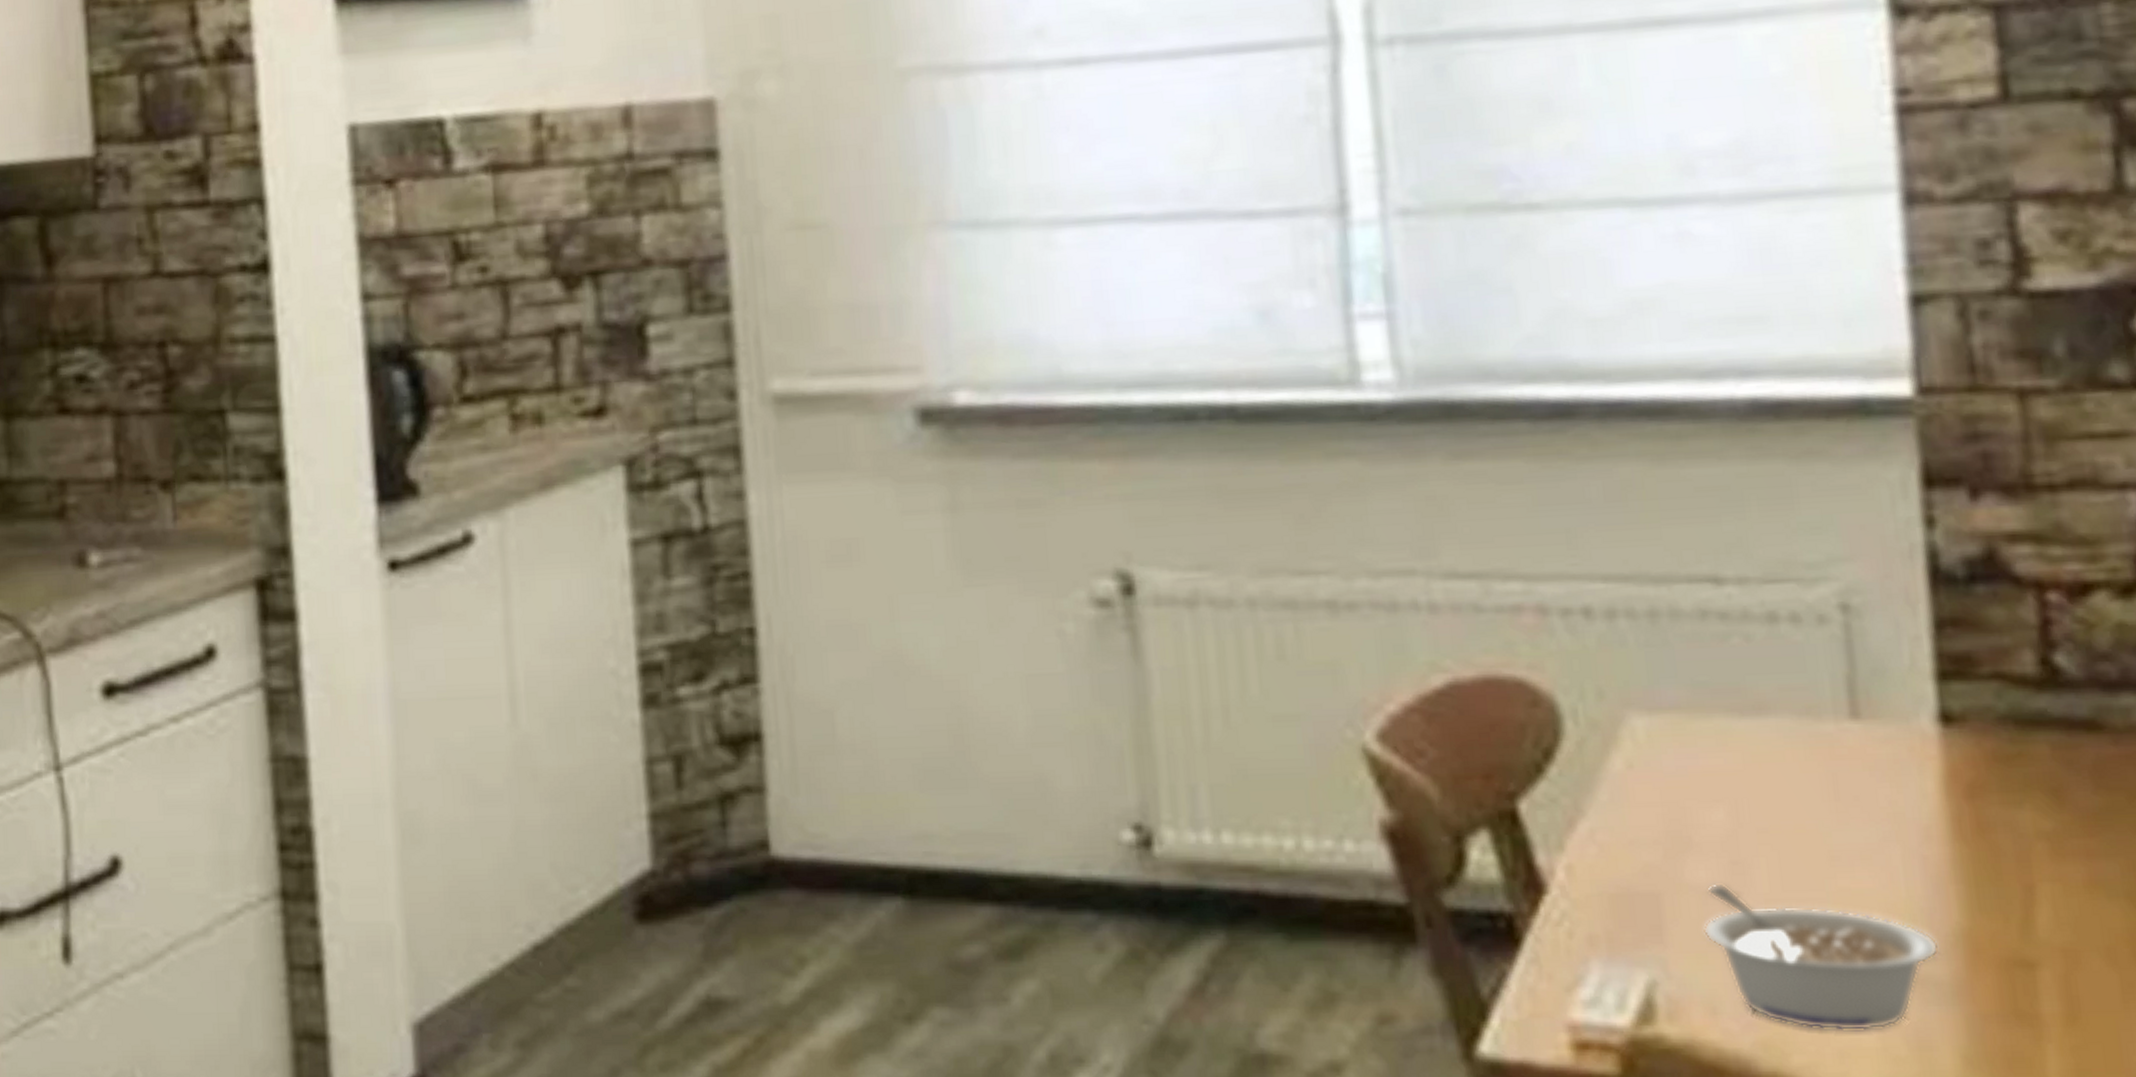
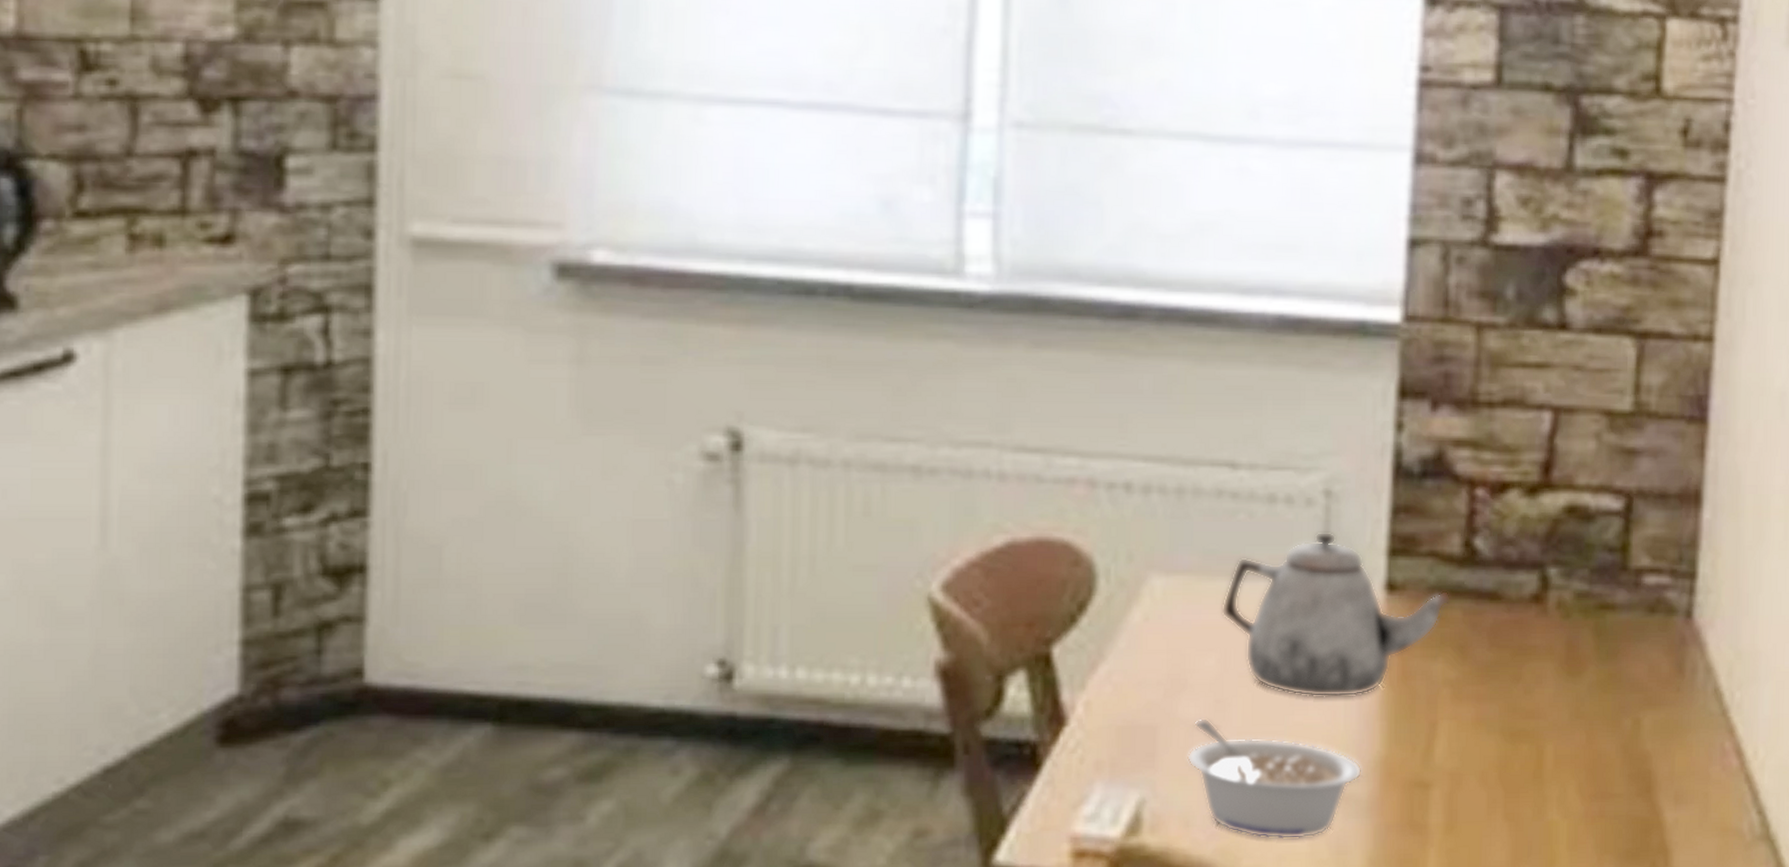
teapot: none [1723,654,2032,856] -> present [1221,532,1451,697]

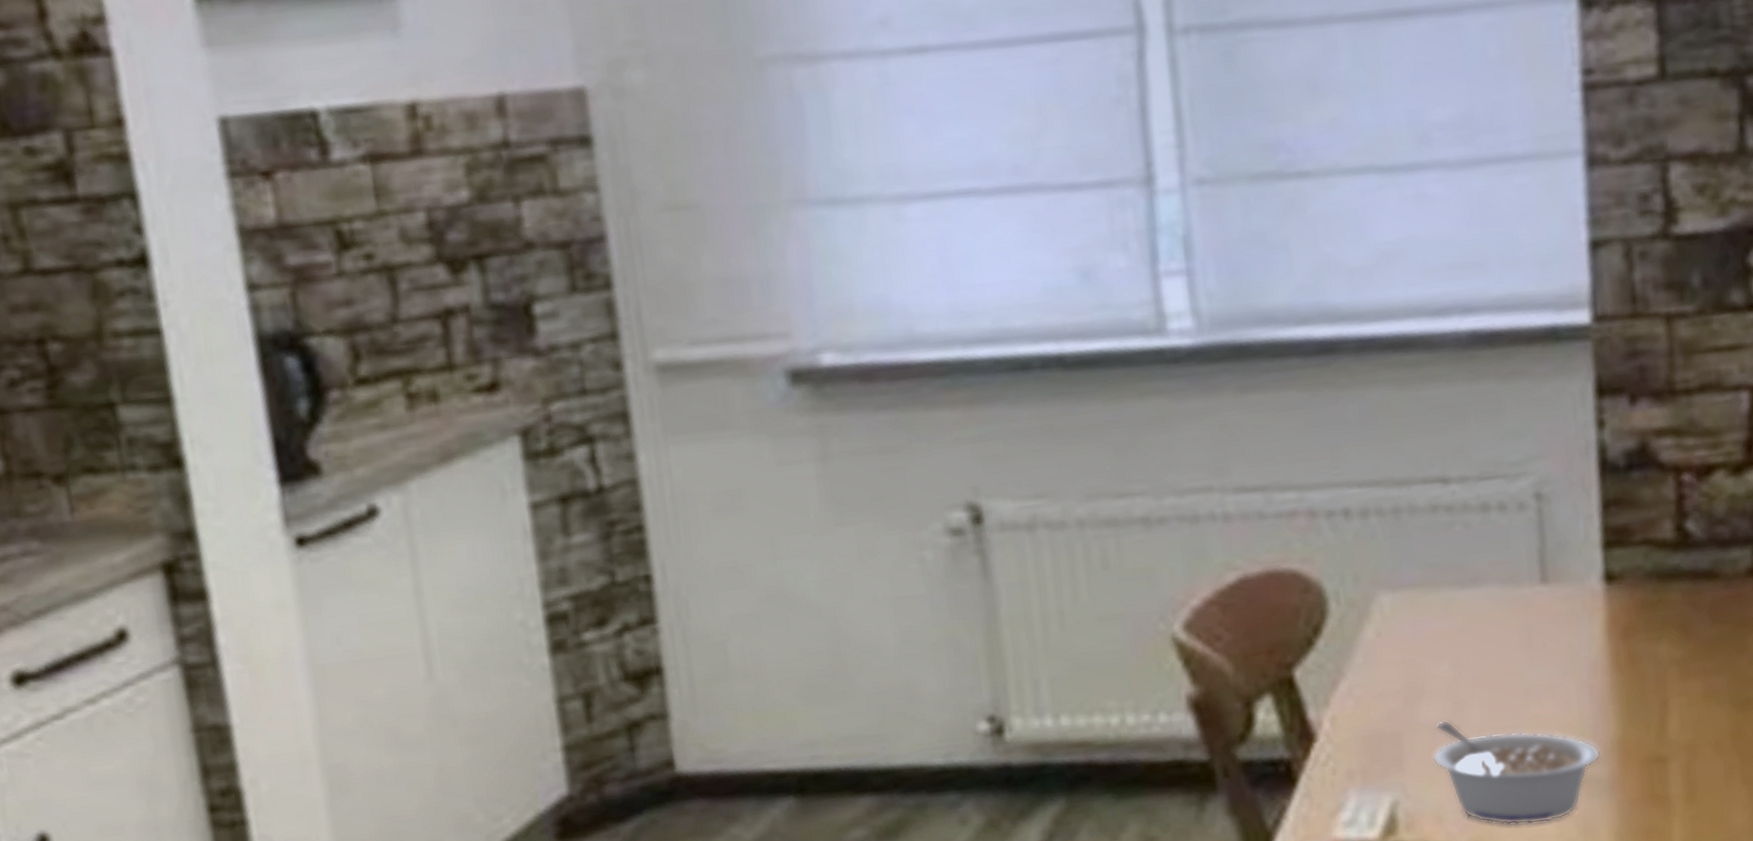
teapot: present [1221,532,1451,697] -> none [1448,532,1669,690]

